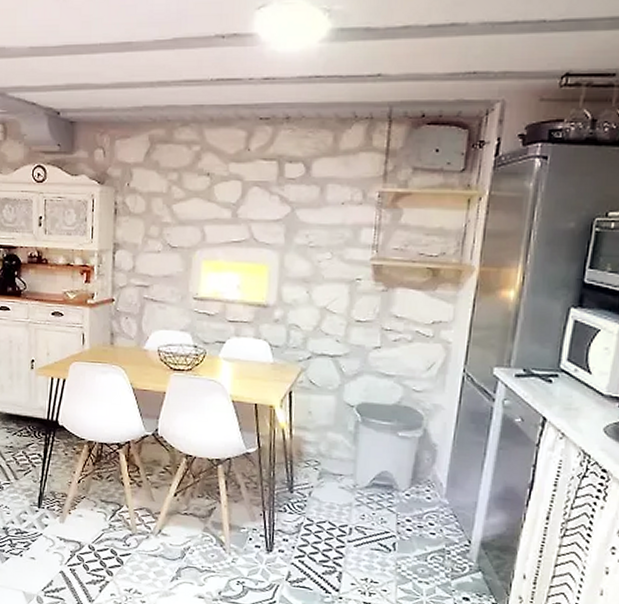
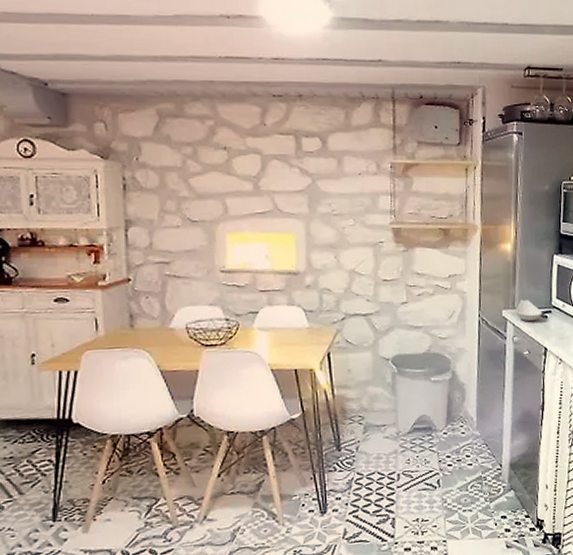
spoon rest: none [510,357,546,384] -> present [515,299,543,321]

